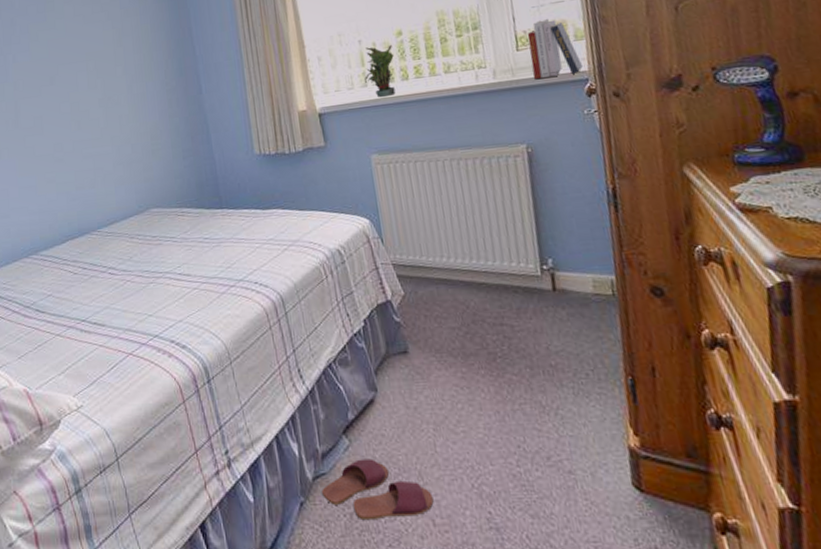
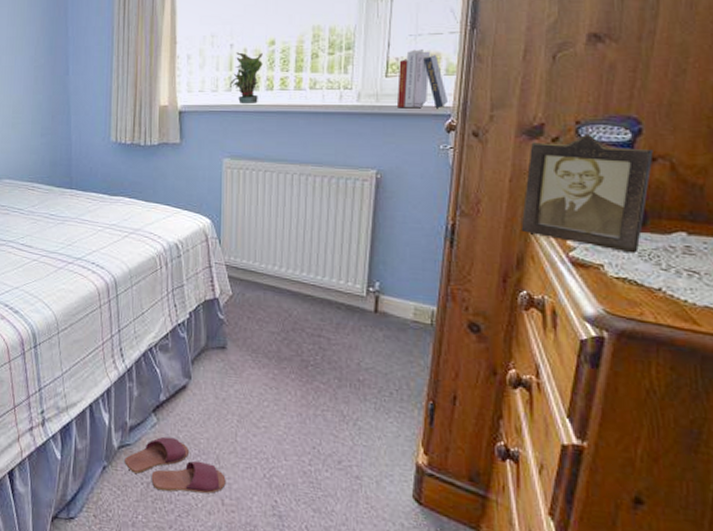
photo frame: none [672,79,803,192] -> present [521,135,654,254]

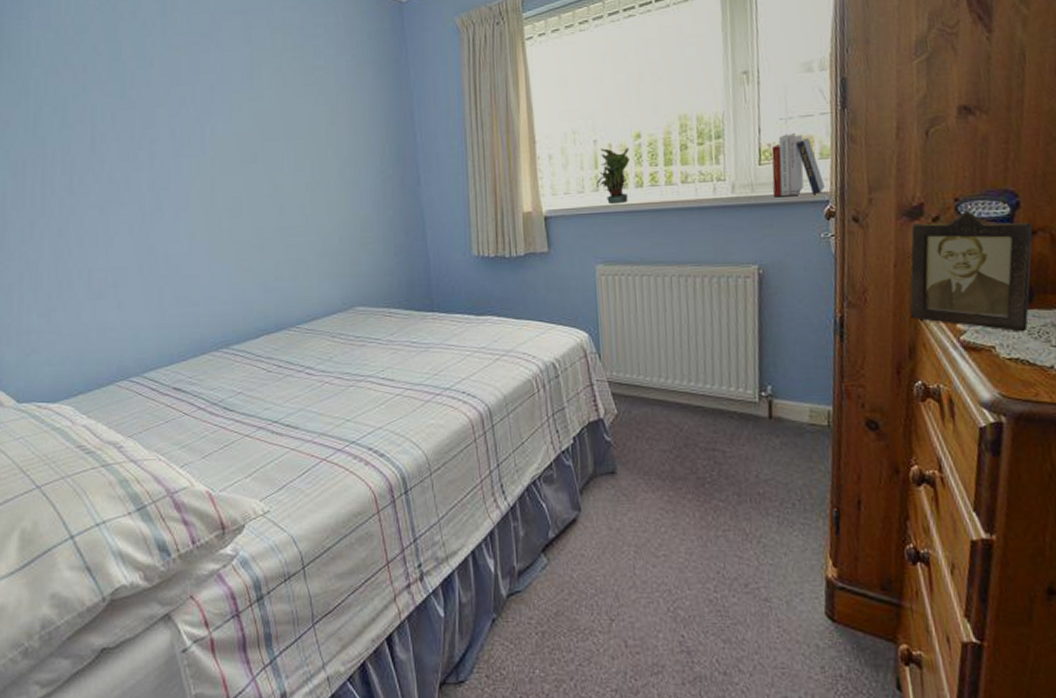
slippers: present [125,436,226,494] -> none [515,578,628,638]

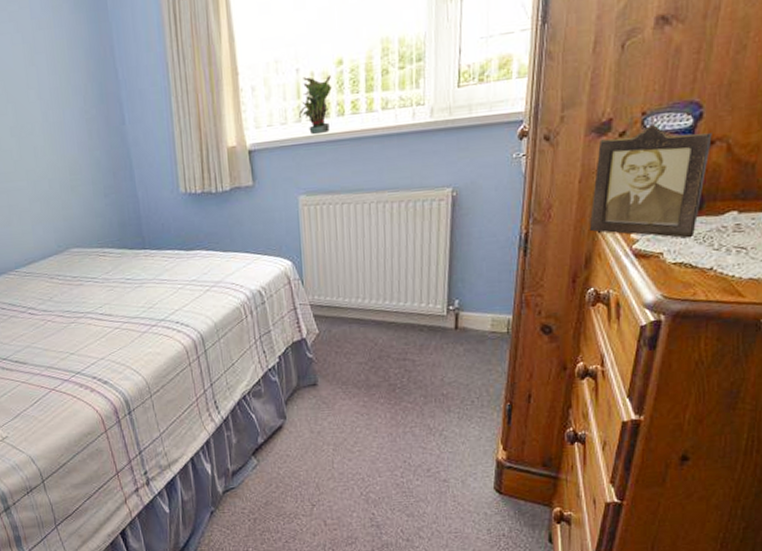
books: present [771,133,825,198] -> none [469,52,520,120]

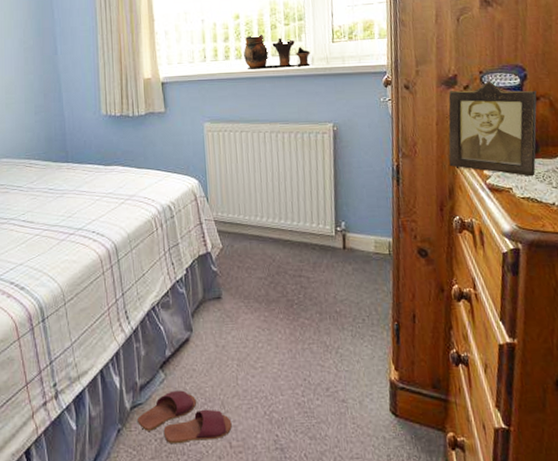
slippers: none [230,475,327,523] -> present [138,390,232,443]
potted plant: present [299,74,332,135] -> none [204,26,231,73]
pottery set: none [346,82,429,129] -> present [243,34,310,70]

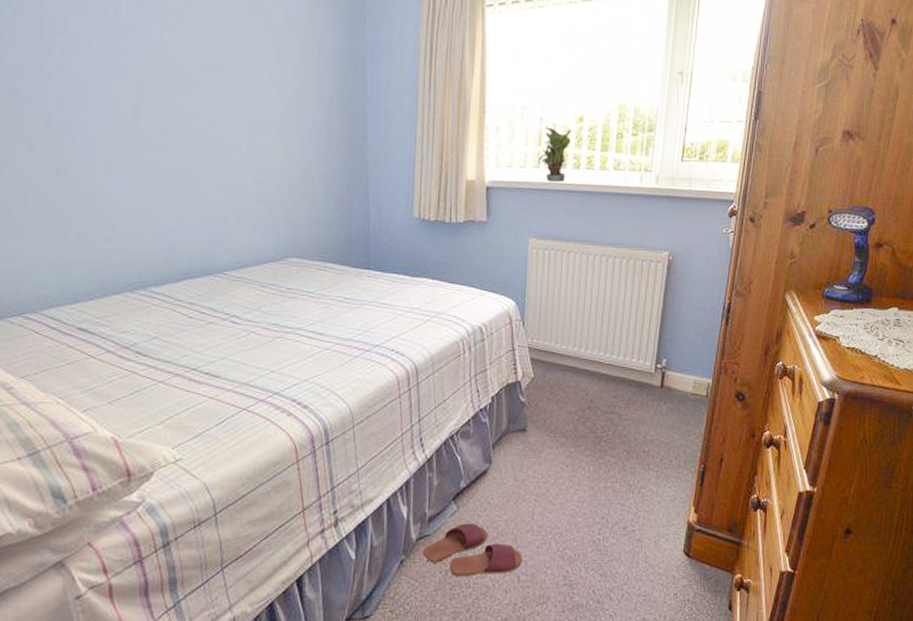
potted plant: none [204,26,231,73] -> present [538,127,571,183]
pottery set: present [243,34,310,70] -> none [582,142,656,186]
photo frame: present [448,82,537,177] -> none [781,222,881,327]

